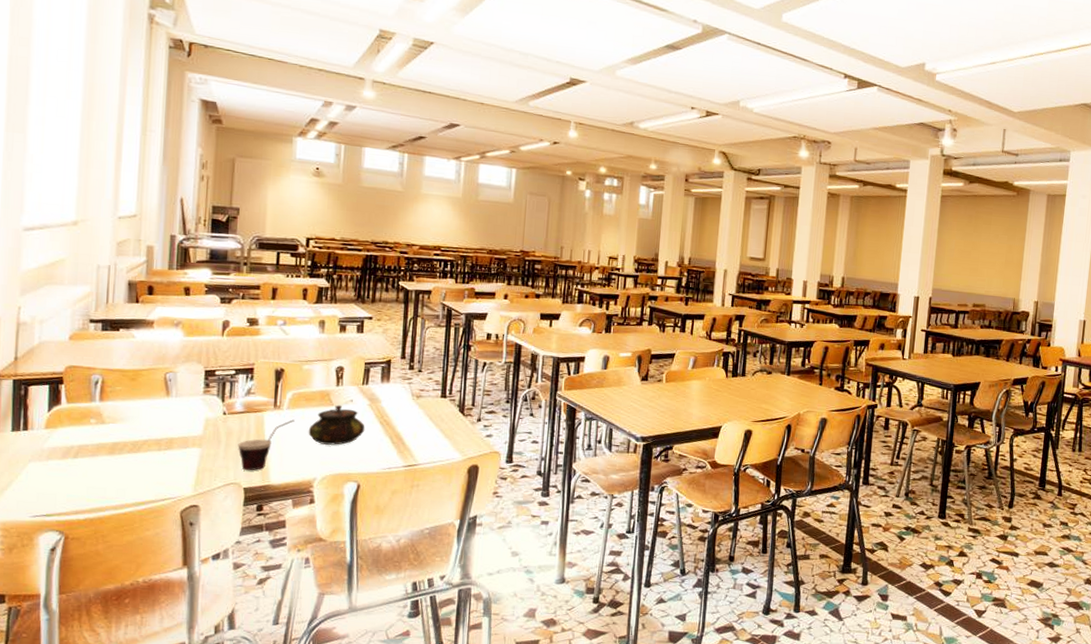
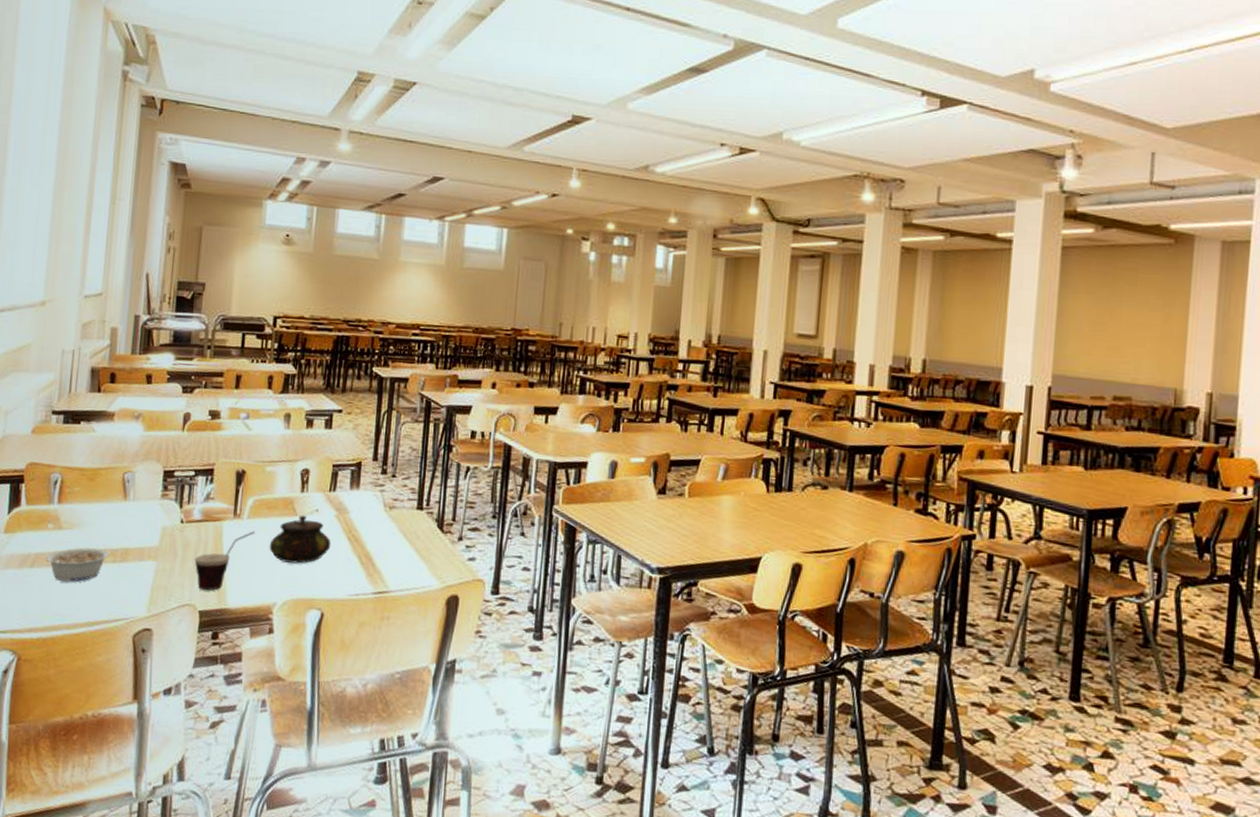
legume: none [89,438,154,469] -> present [45,547,110,582]

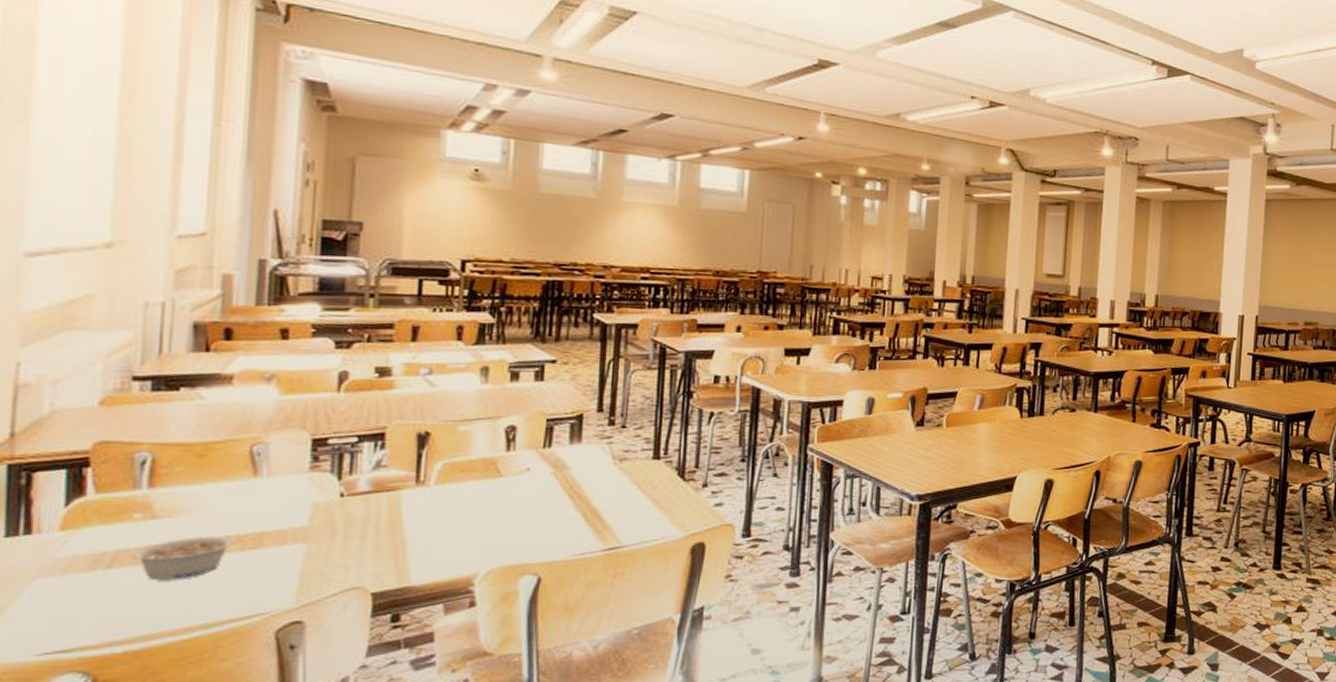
cup: present [194,531,255,591] -> none [362,498,446,570]
teapot: present [269,514,331,564] -> none [466,475,548,528]

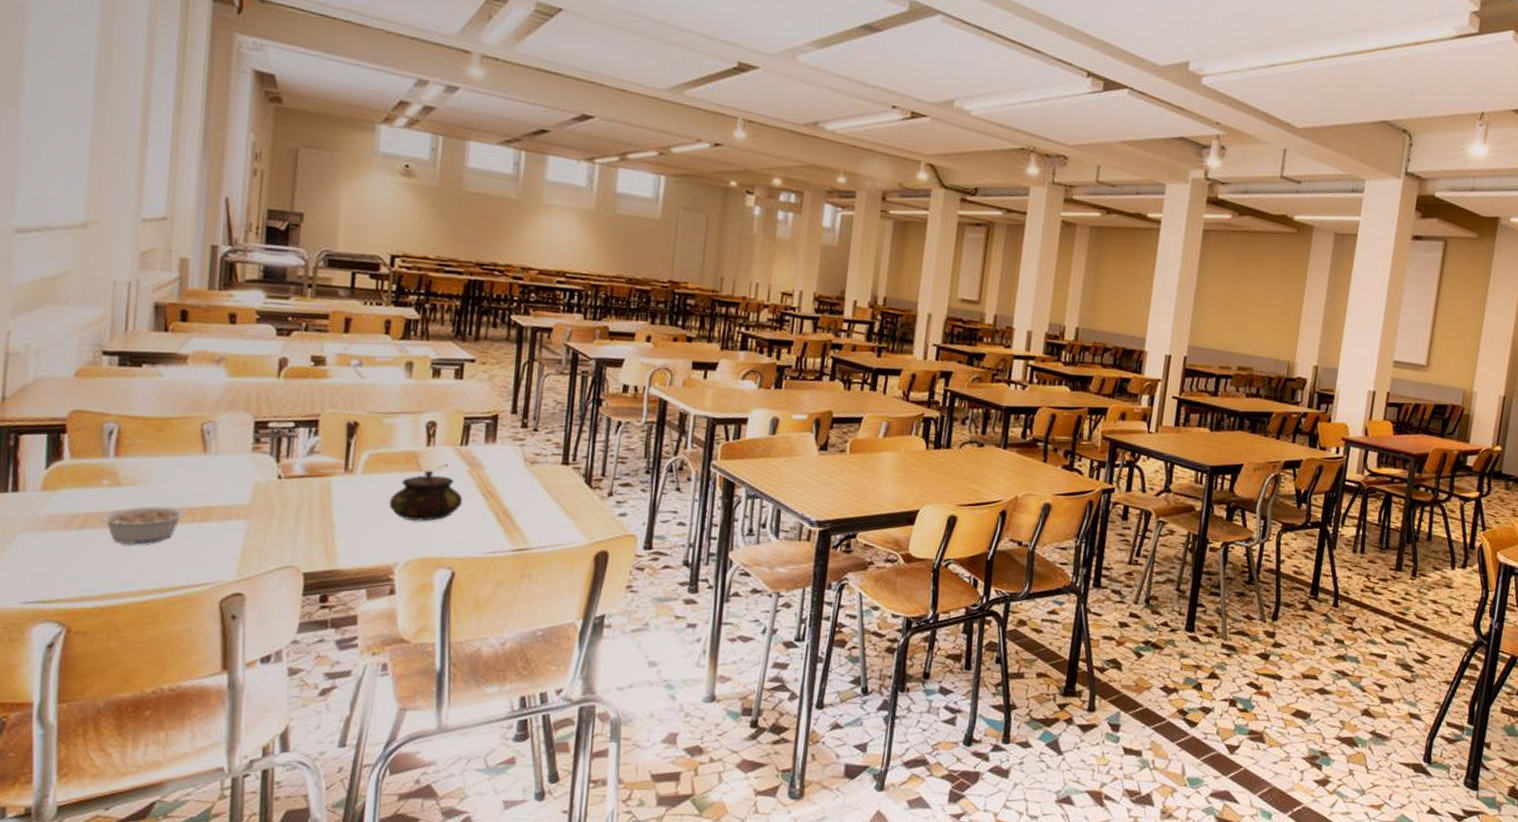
teapot: none [466,475,548,528] -> present [388,470,463,522]

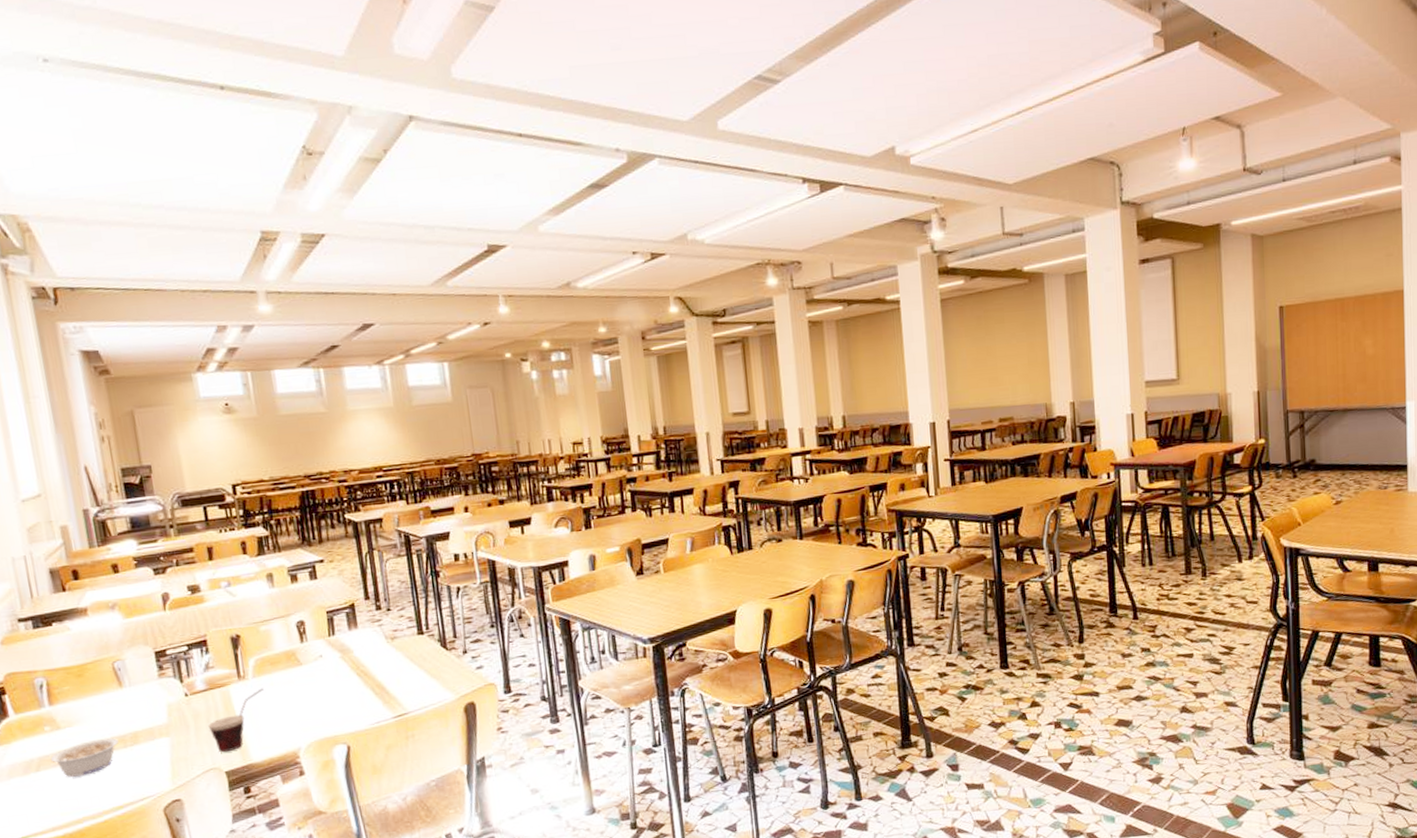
cup: none [296,487,371,552] -> present [208,688,264,753]
teapot: present [388,470,463,522] -> none [280,662,343,710]

